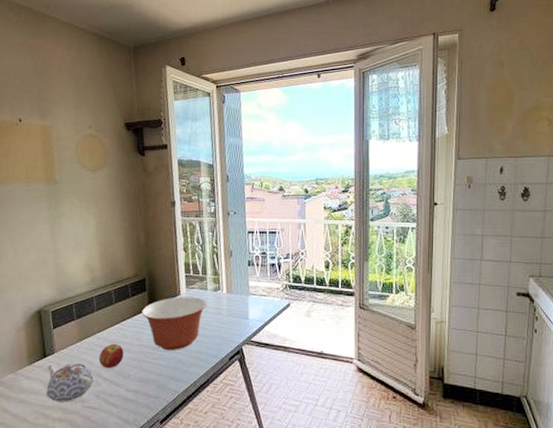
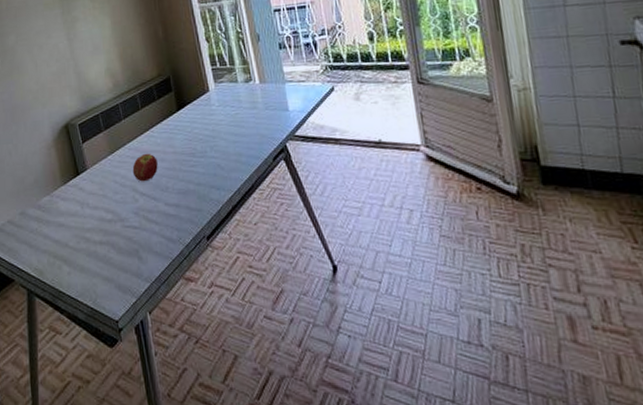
teapot: present [46,364,94,402] -> none [81,179,131,223]
mixing bowl: present [142,297,207,351] -> none [171,91,239,156]

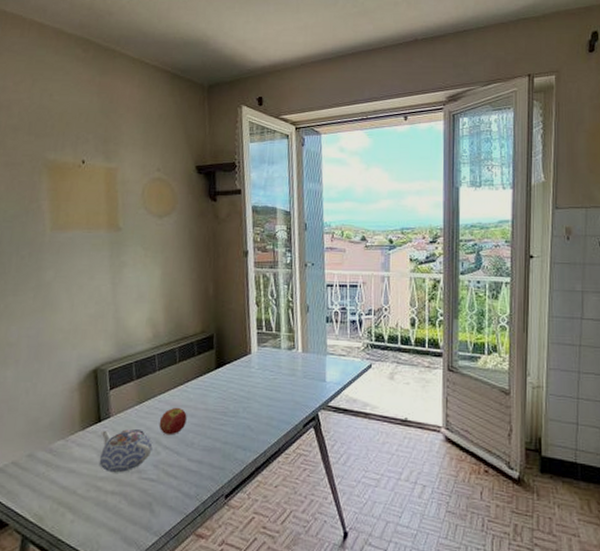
teapot: none [81,179,131,223] -> present [99,429,153,473]

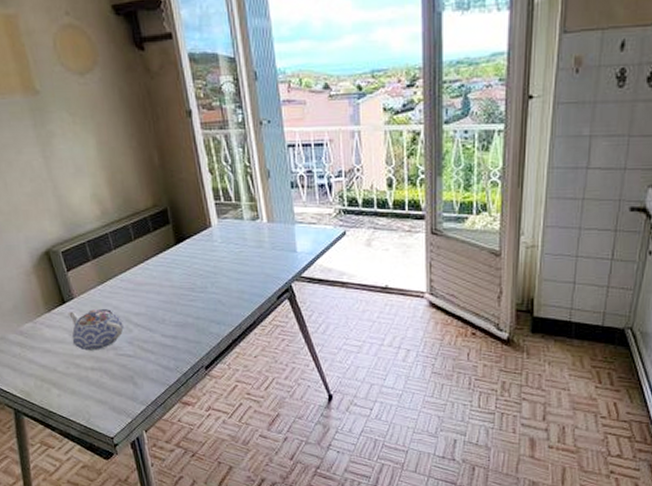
fruit: present [159,407,187,436] -> none [125,285,154,313]

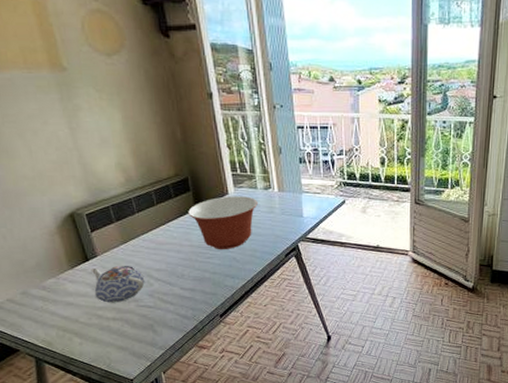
mixing bowl: none [168,228,244,292] -> present [188,196,258,250]

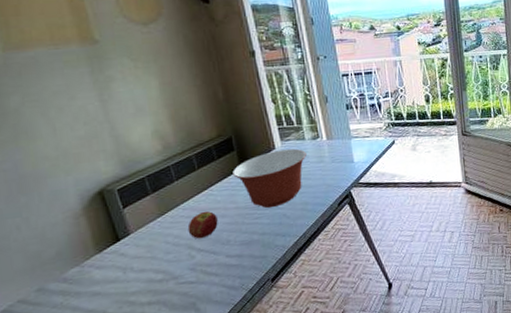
teapot: present [90,266,145,303] -> none [122,239,186,286]
fruit: none [147,244,174,269] -> present [187,211,218,239]

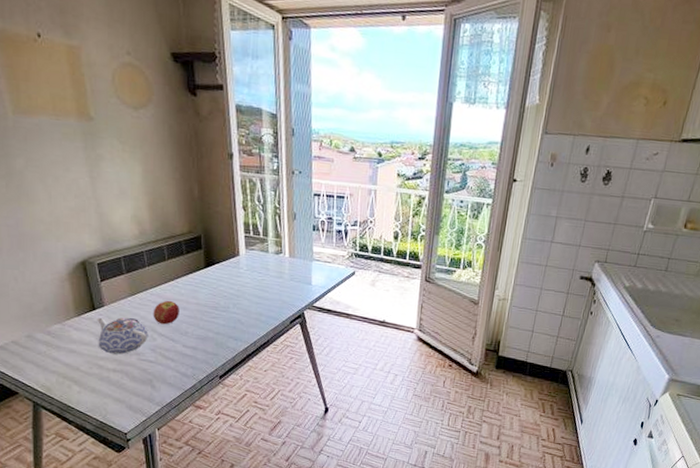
teapot: none [122,239,186,286] -> present [96,317,148,355]
mixing bowl: present [232,148,306,209] -> none [198,257,268,311]

